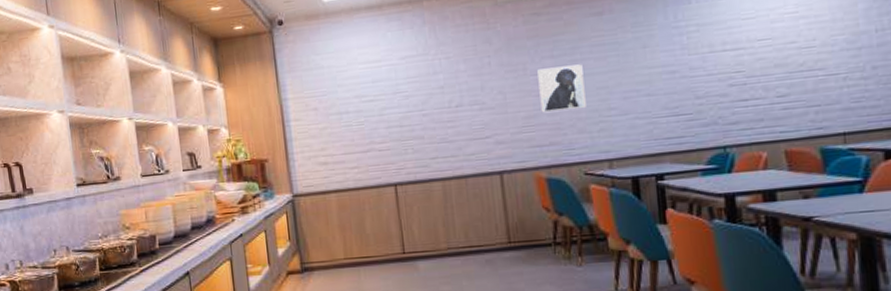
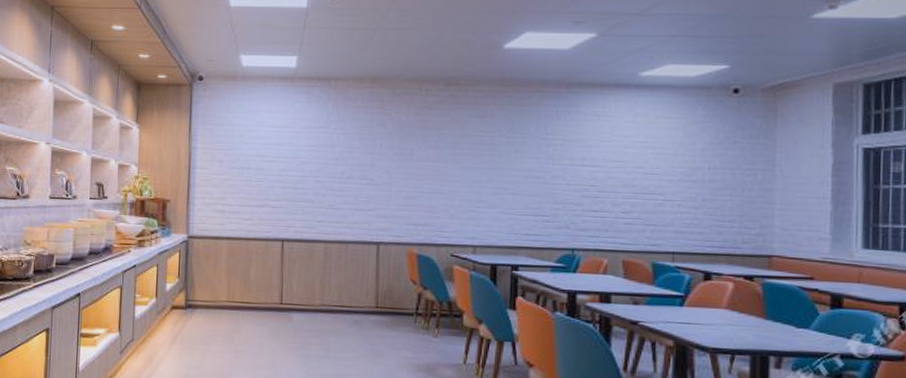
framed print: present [537,64,586,113] -> none [421,156,461,197]

